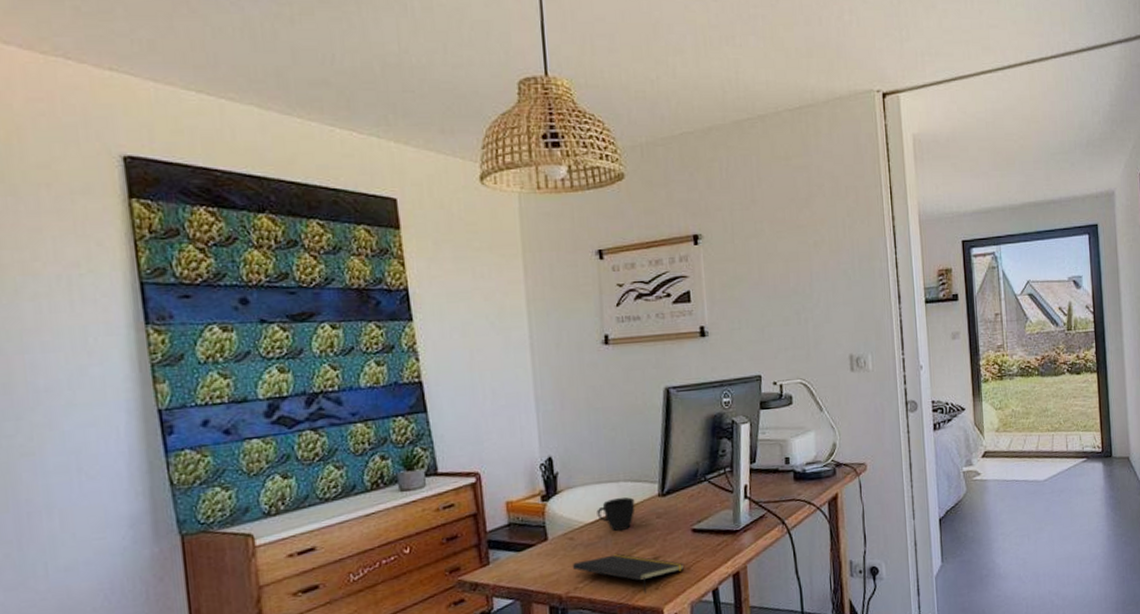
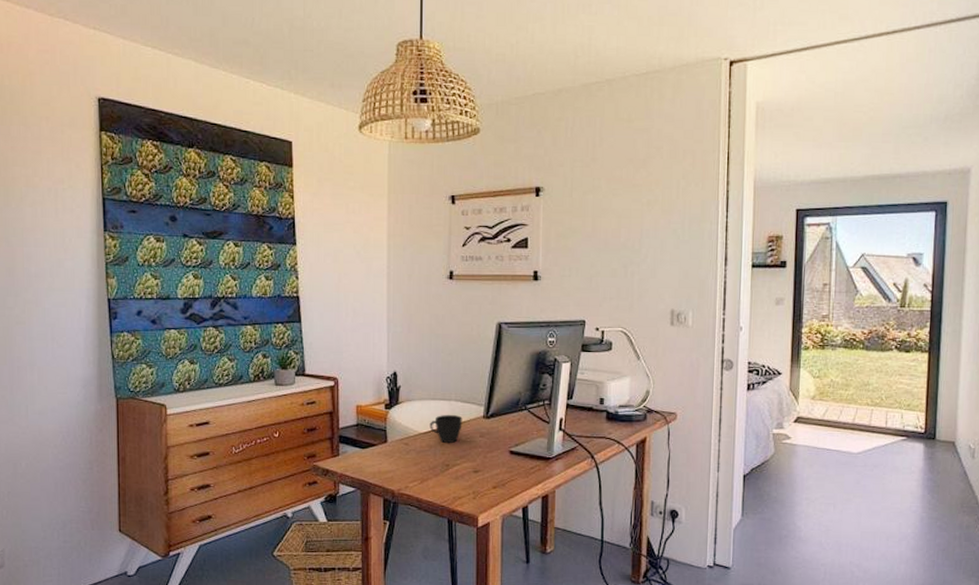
notepad: present [572,553,685,594] -> none [405,463,500,501]

